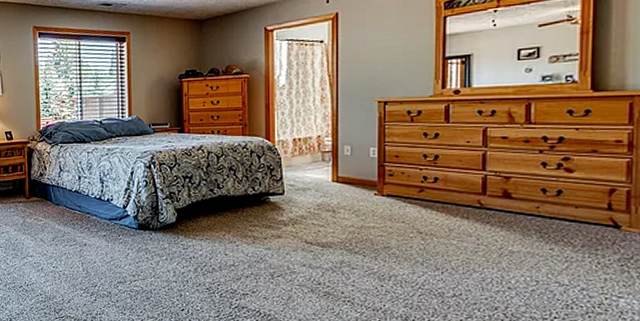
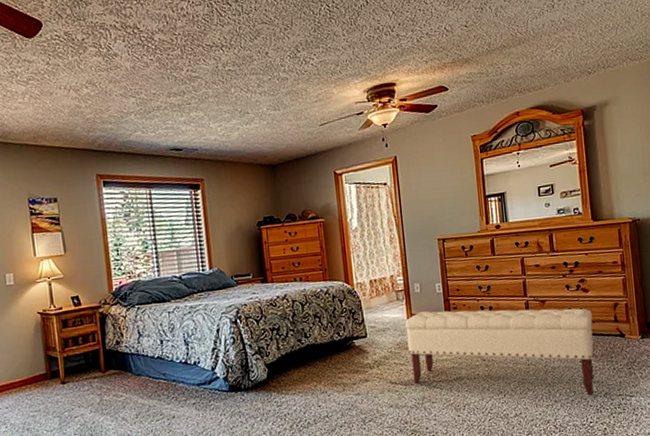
bench: none [329,175,575,290] -> present [405,308,595,397]

